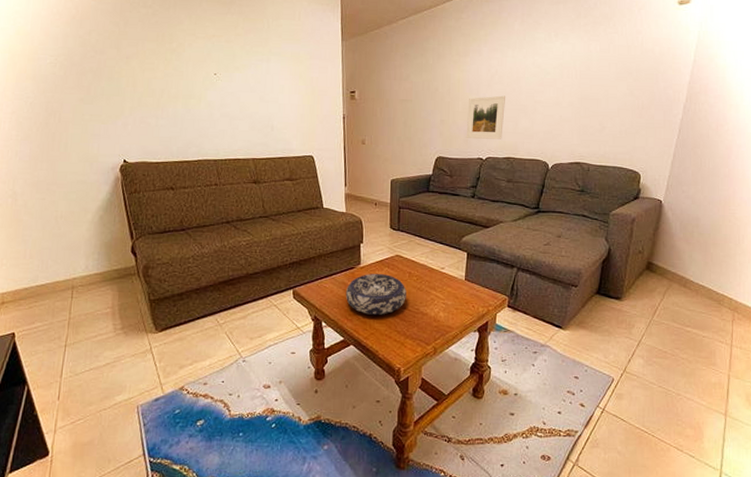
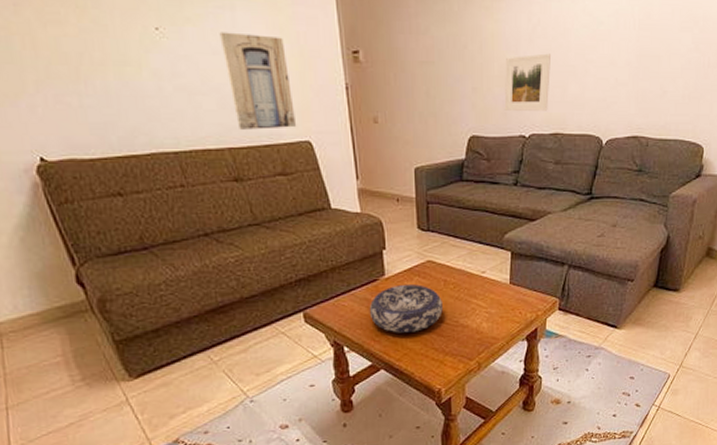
wall art: none [257,77,304,146] -> present [219,32,297,130]

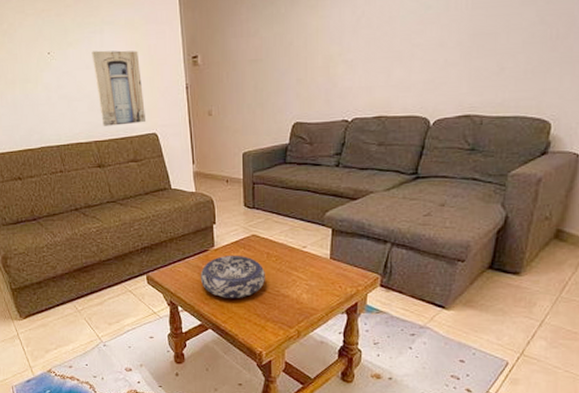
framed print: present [504,53,552,111] -> none [327,42,376,98]

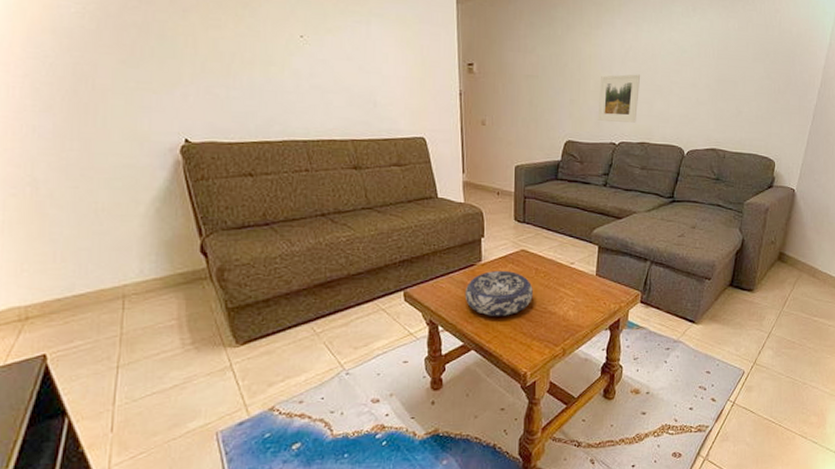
wall art: present [91,50,147,126] -> none [354,41,414,126]
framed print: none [327,42,376,98] -> present [597,74,641,123]

